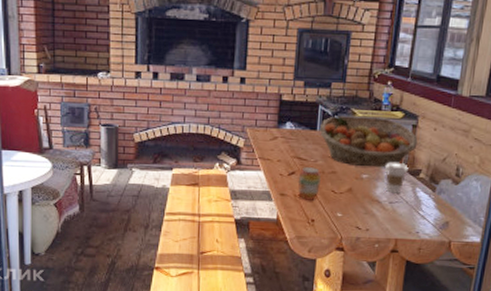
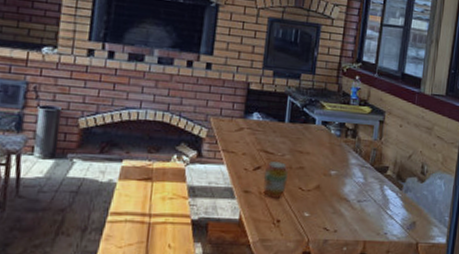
fruit basket: present [320,115,418,168] -> none [288,108,385,164]
coffee cup: present [385,163,408,195] -> none [354,159,376,193]

